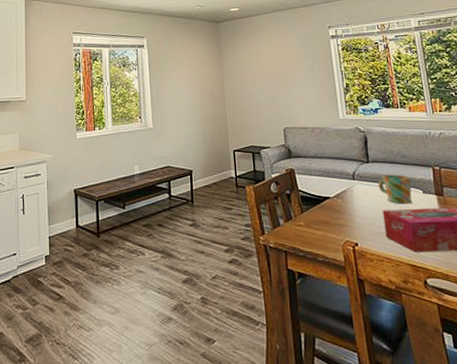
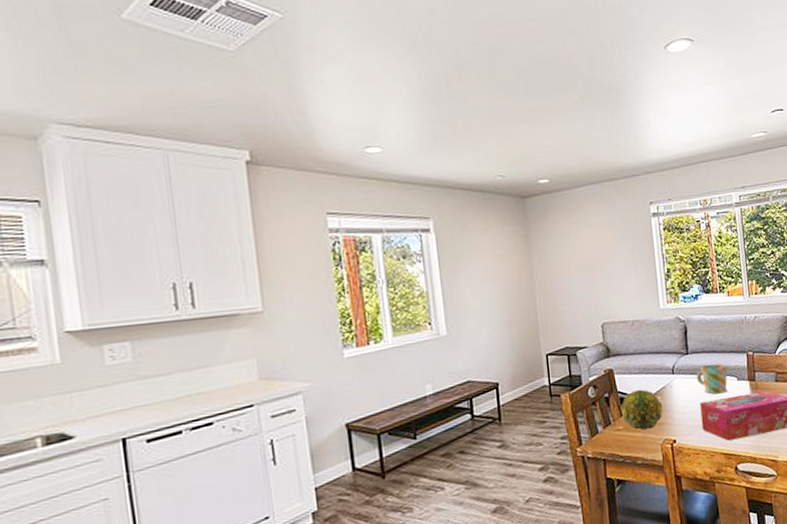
decorative ball: none [301,190,344,229] -> present [620,389,663,430]

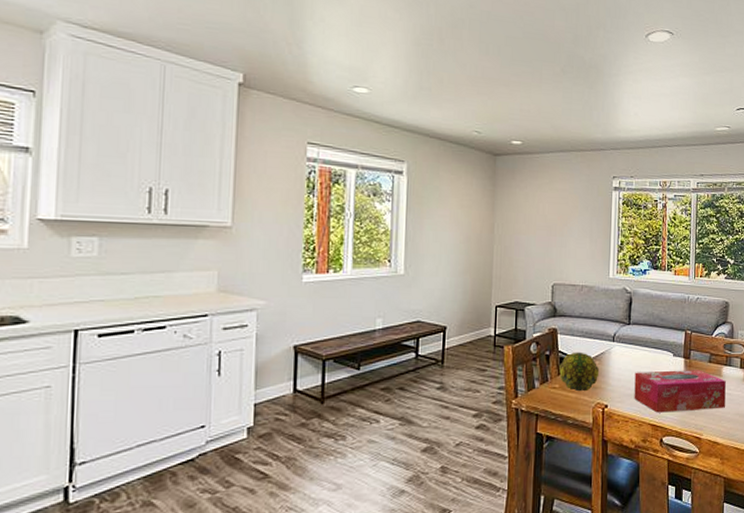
mug: present [696,364,728,394] -> none [634,337,665,367]

